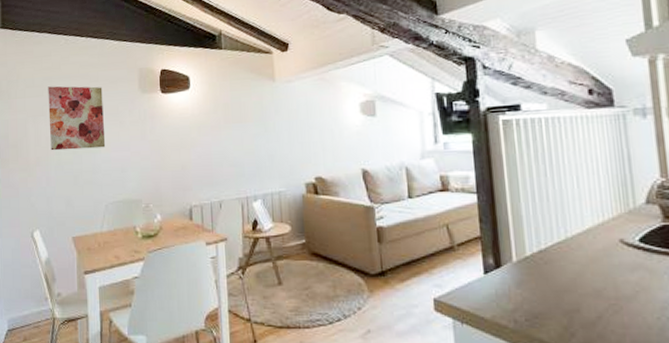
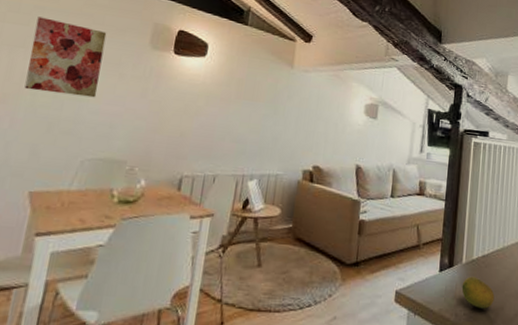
fruit: none [516,276,565,312] -> present [461,276,495,309]

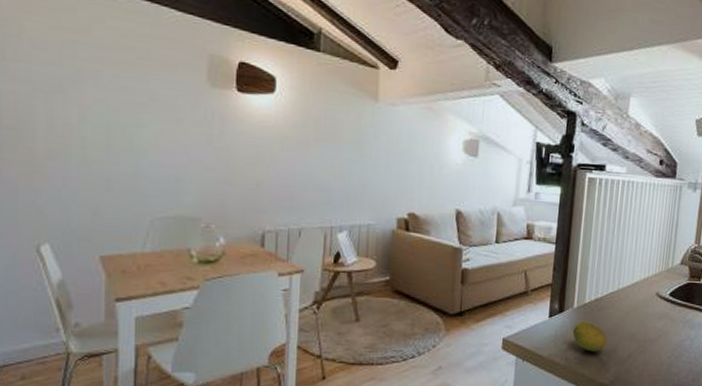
wall art: present [24,16,107,98] -> none [70,54,155,149]

